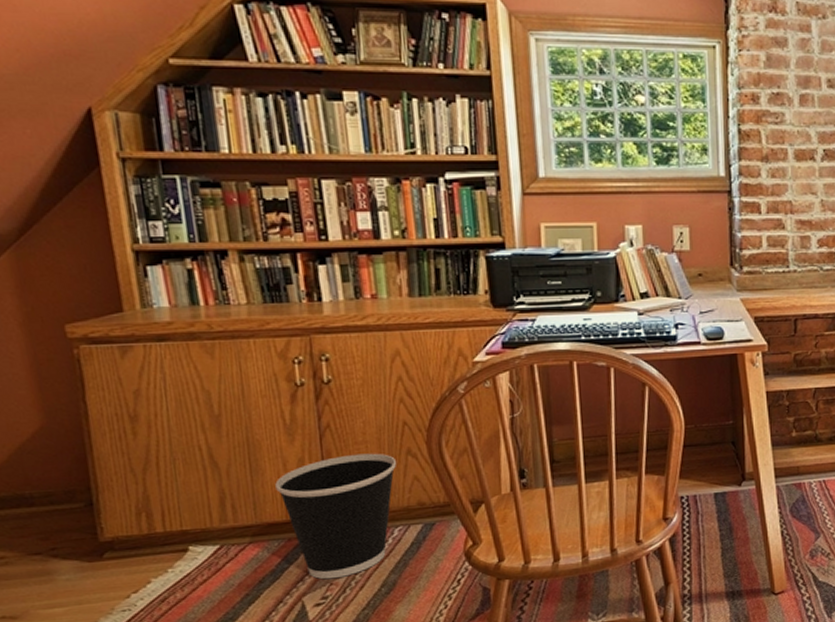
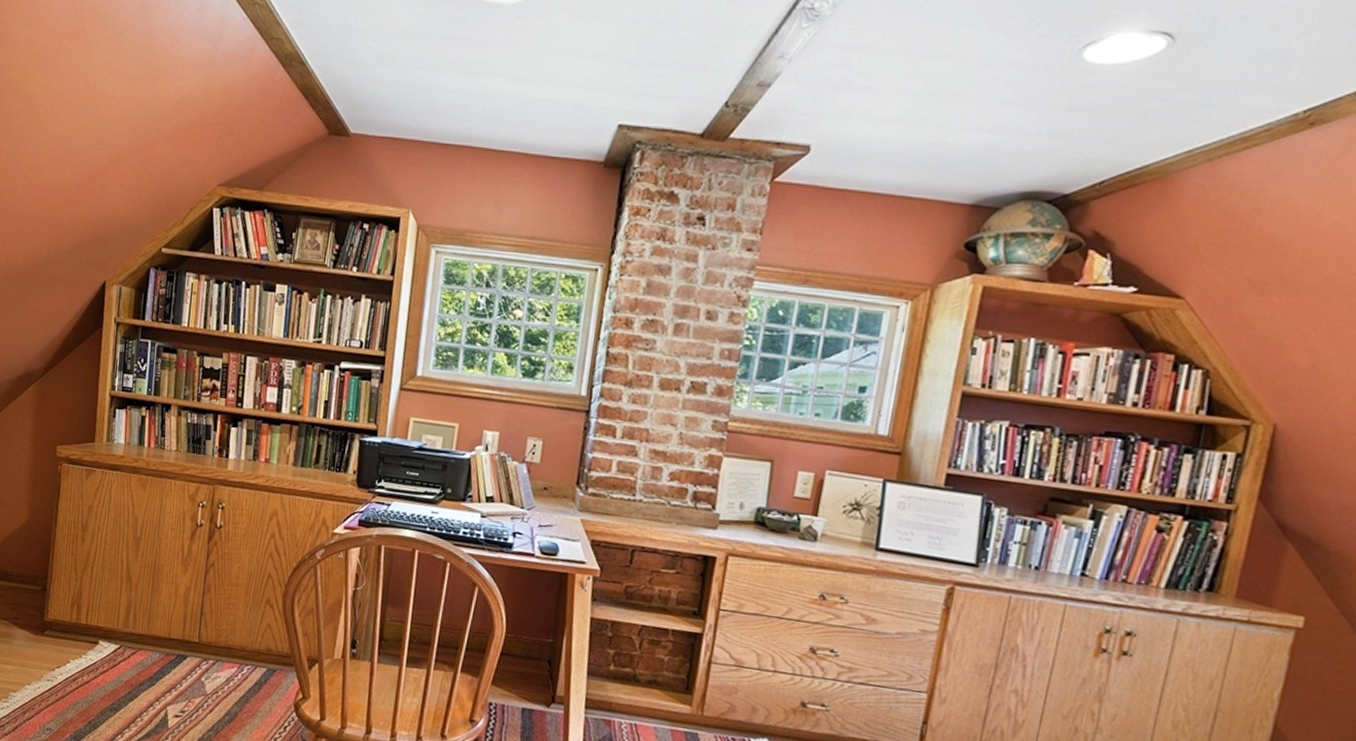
wastebasket: present [275,453,396,580] -> none [166,592,257,698]

